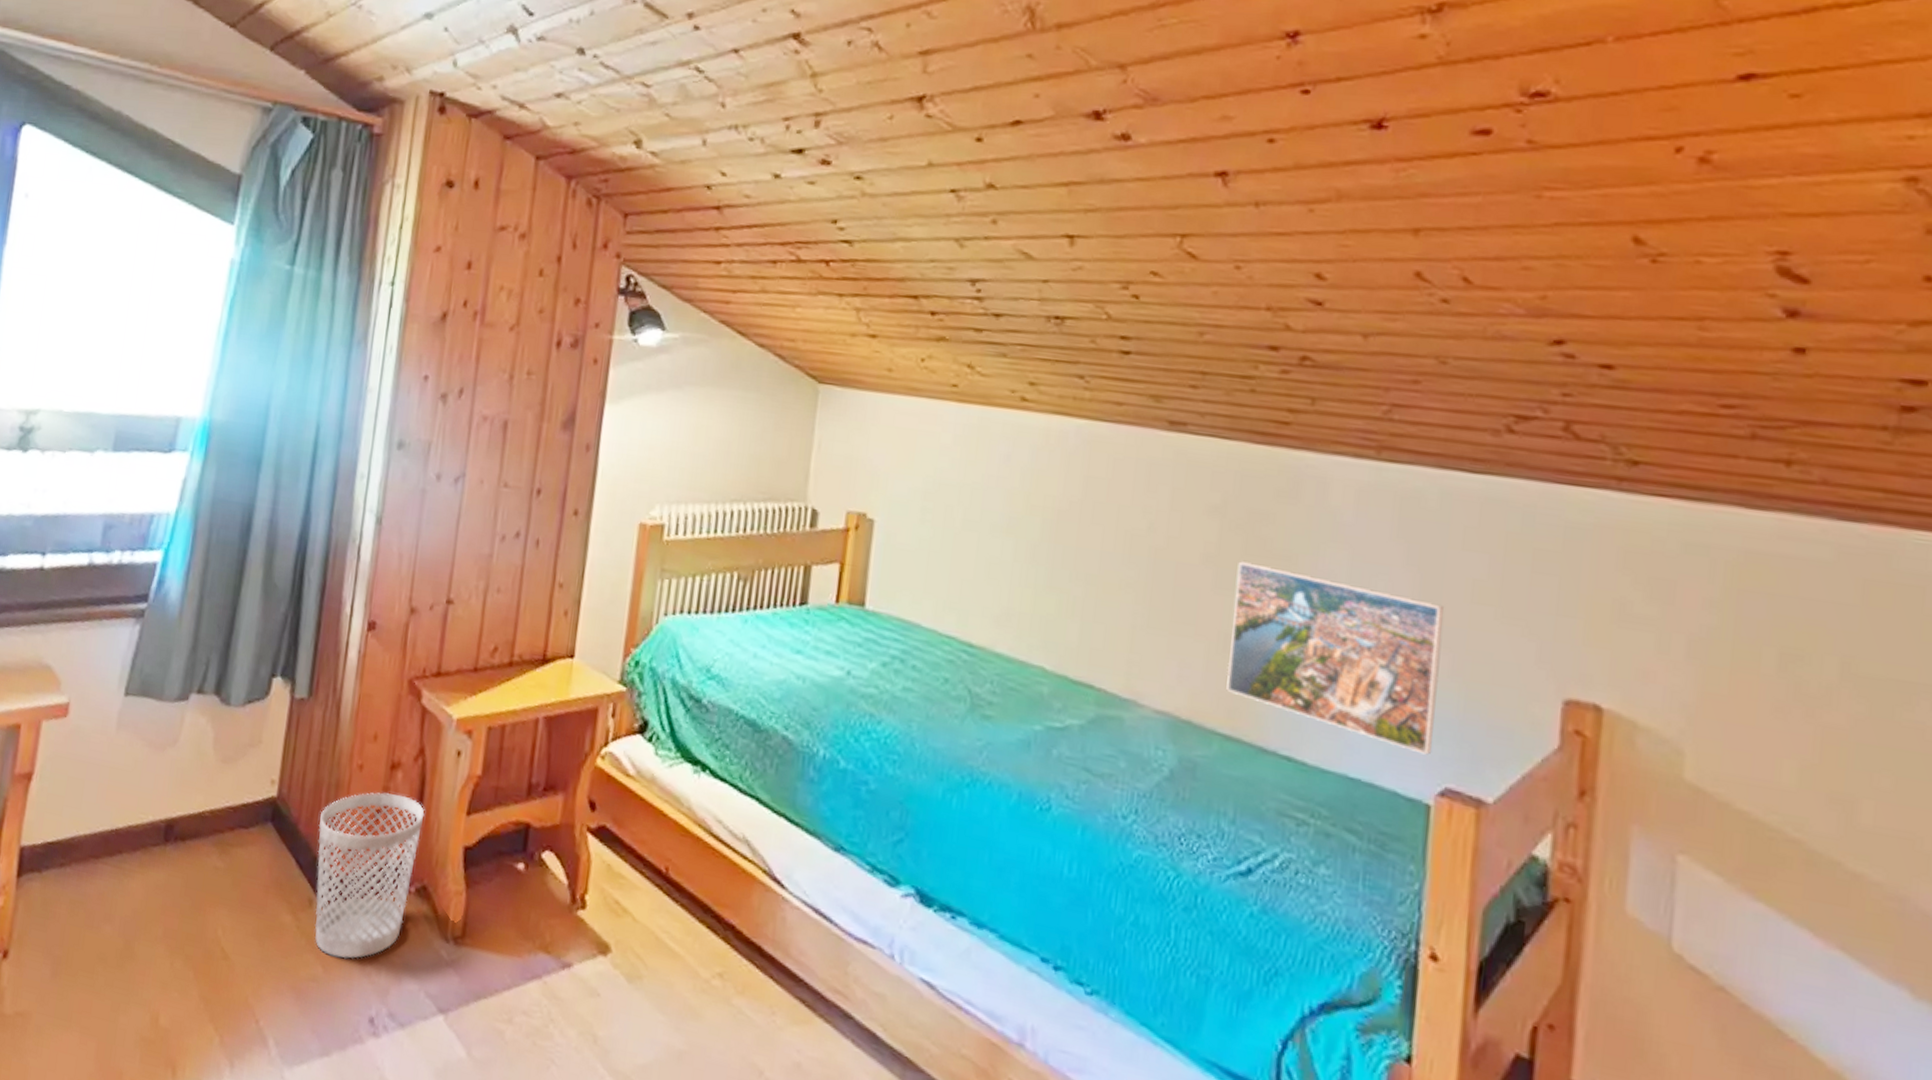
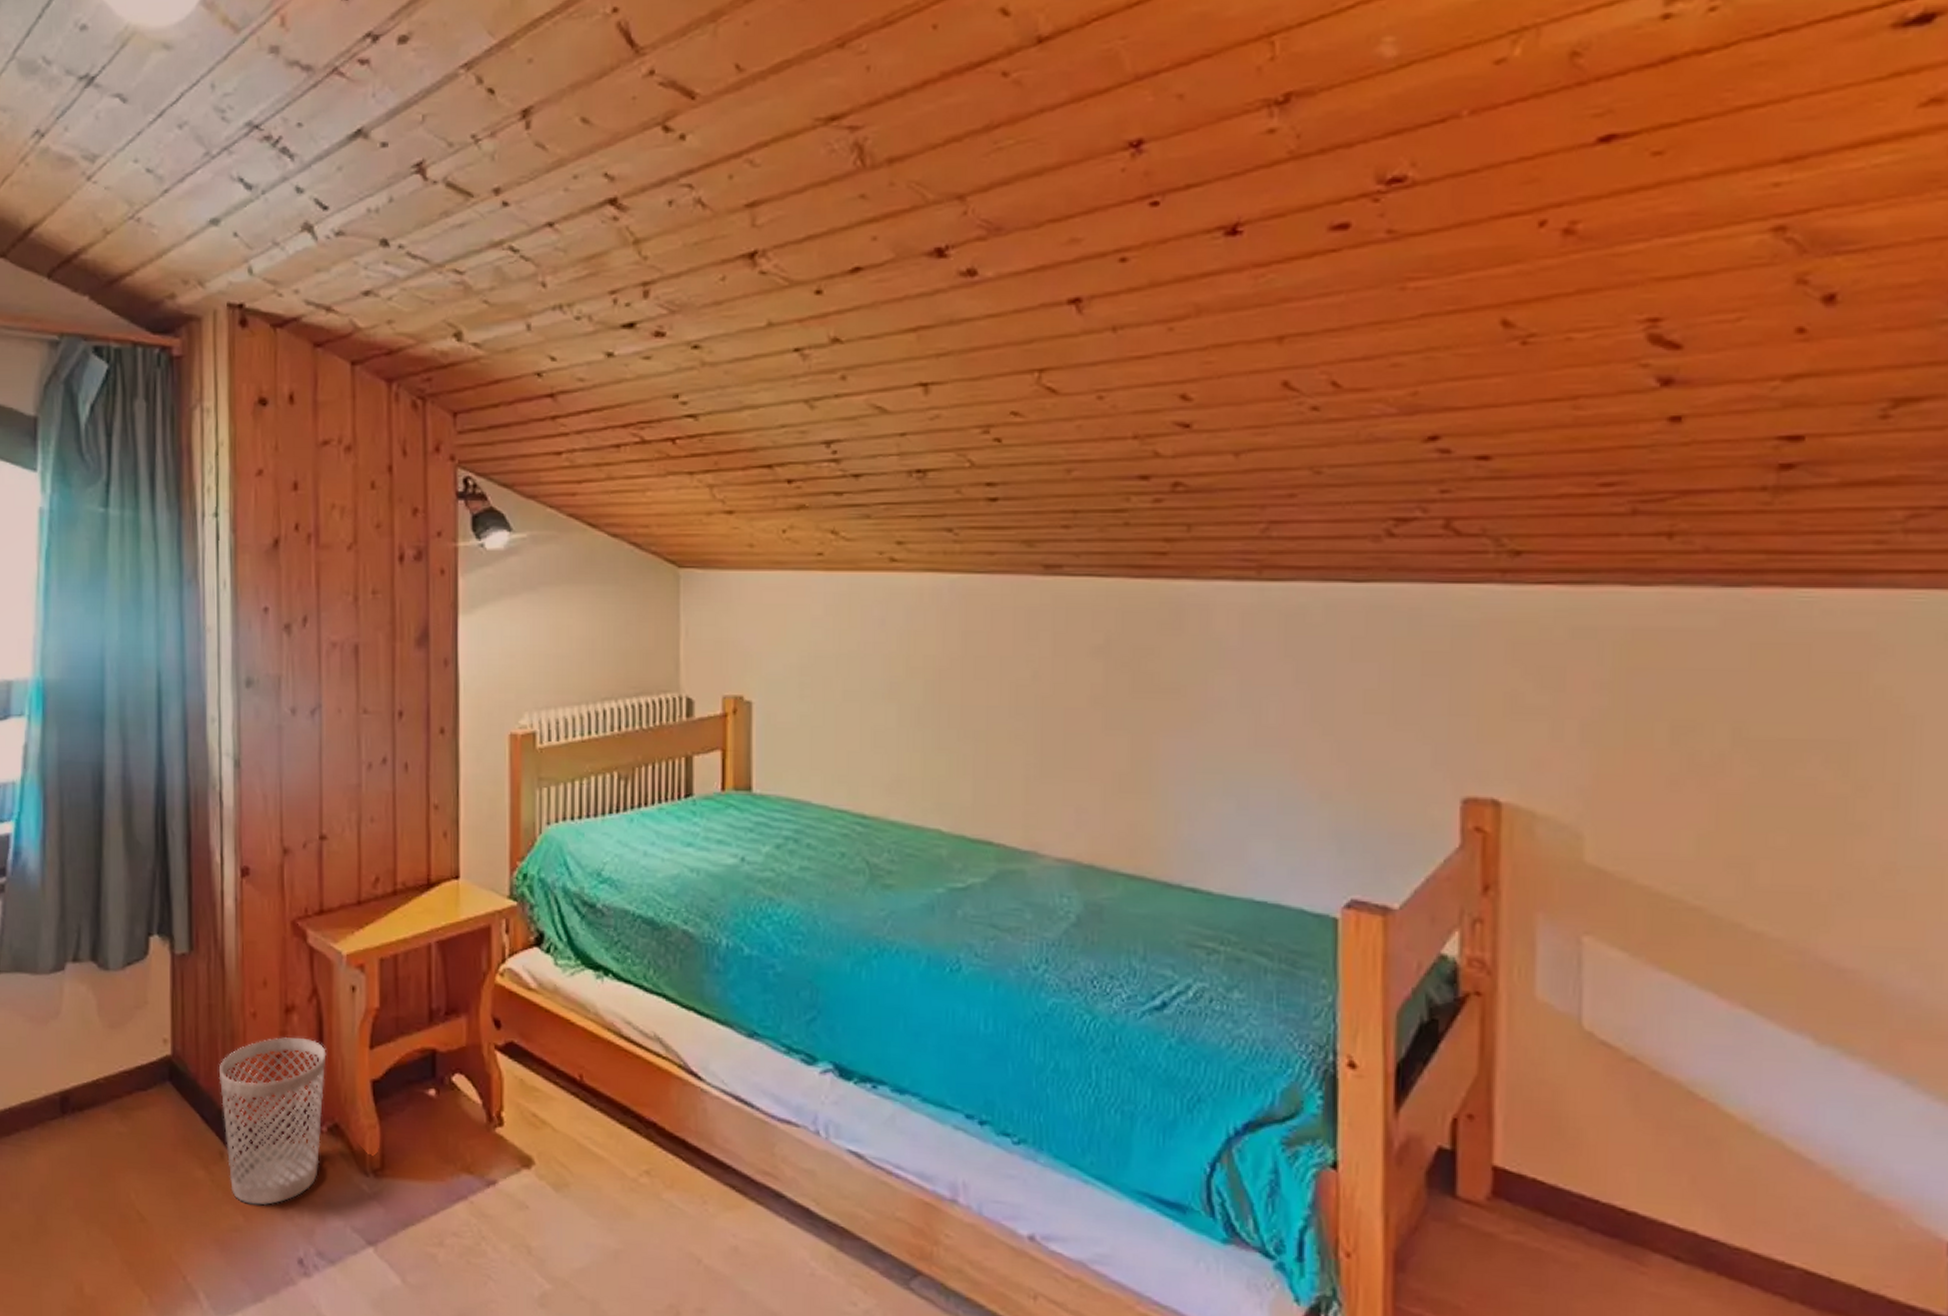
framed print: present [1226,561,1445,755] -> none [1125,699,1338,870]

